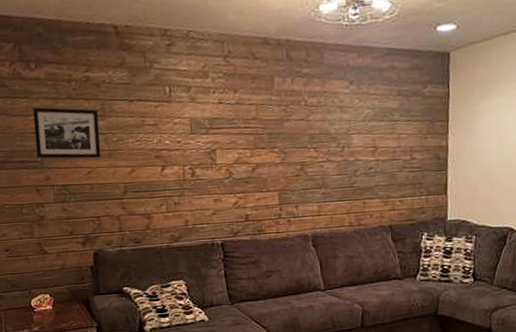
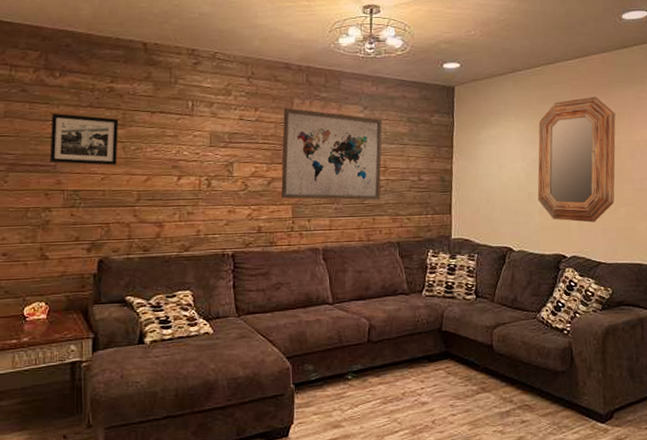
wall art: none [264,87,371,185] -> present [281,108,383,200]

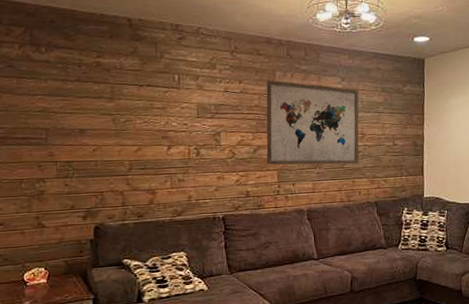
picture frame: present [50,113,118,165] -> none [40,88,108,137]

